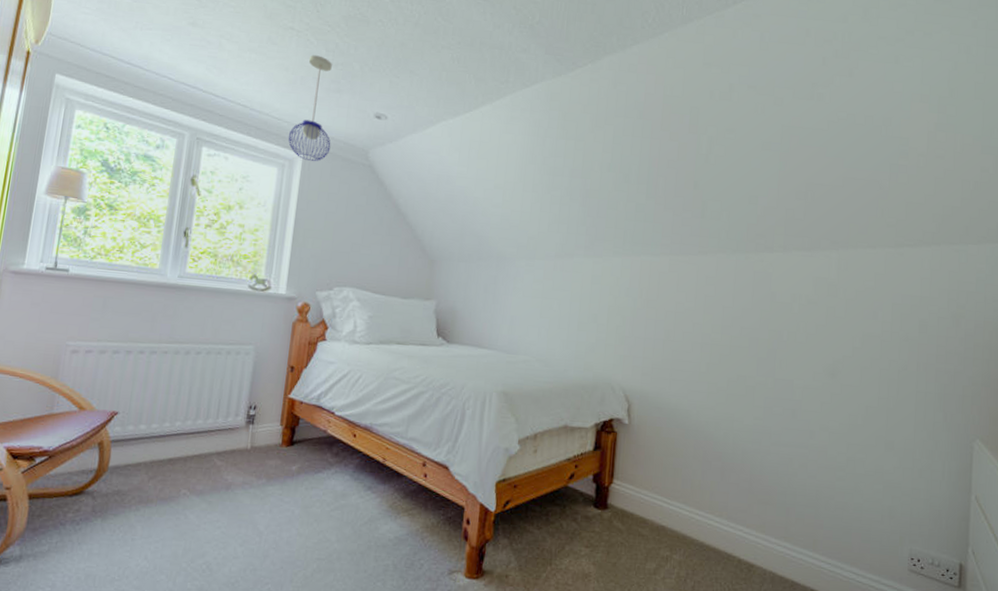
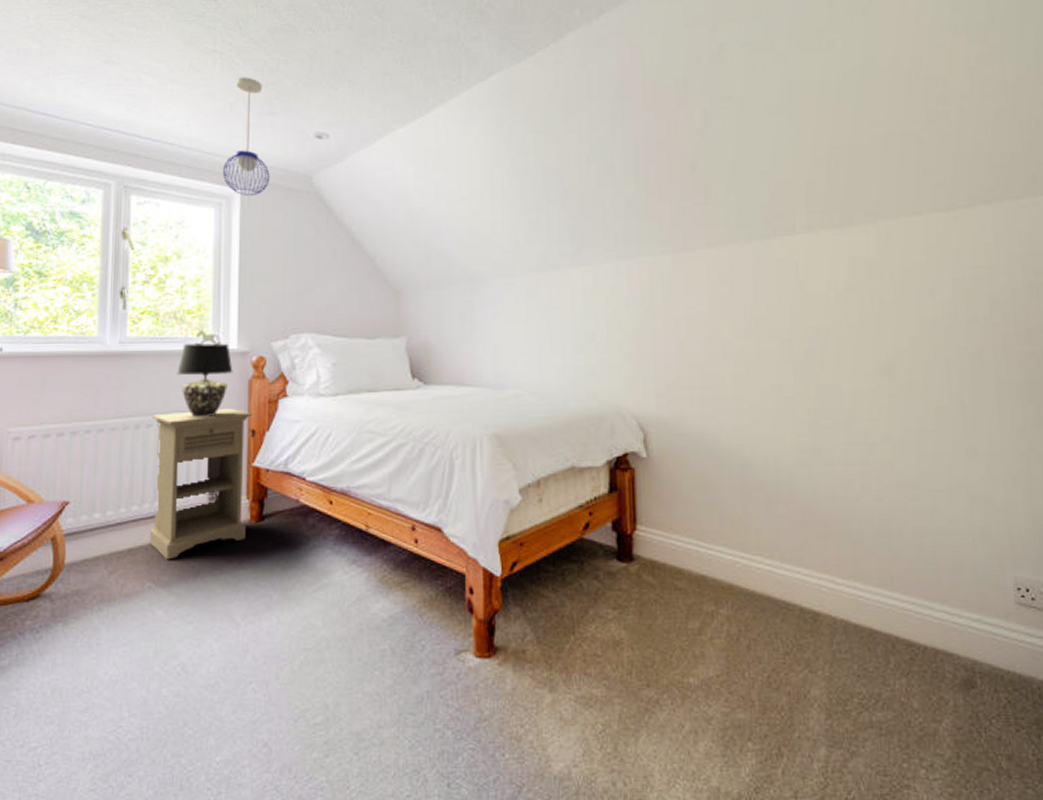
nightstand: none [188,343,294,472] -> present [149,408,253,560]
table lamp: none [228,284,280,351] -> present [177,342,233,417]

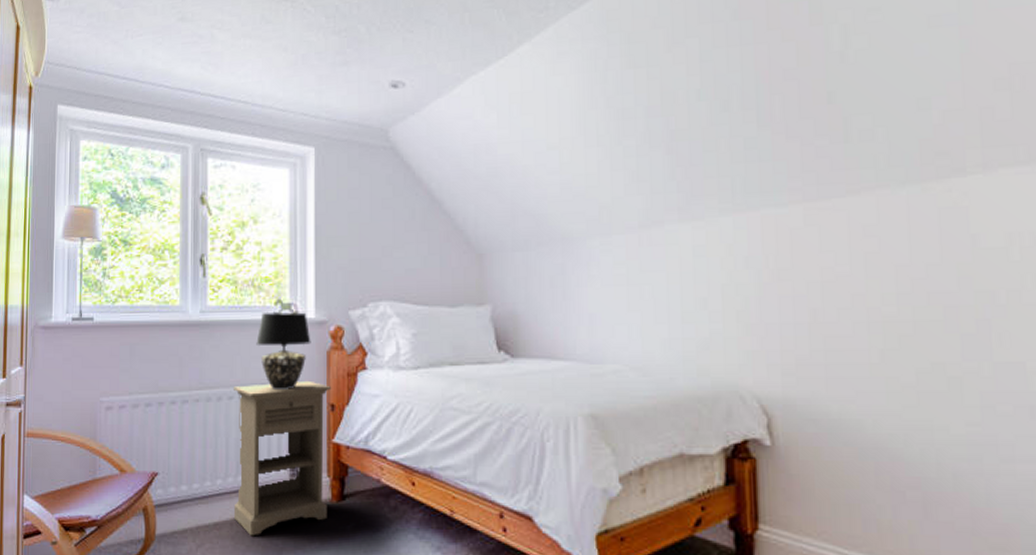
pendant light: present [222,77,270,197] -> none [296,25,345,155]

